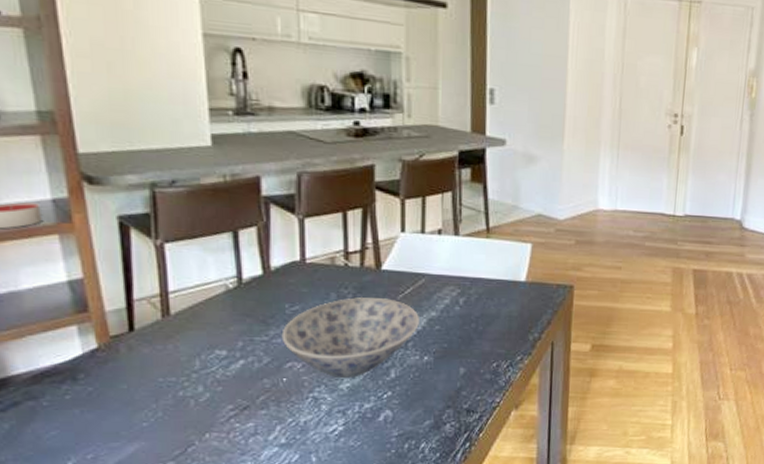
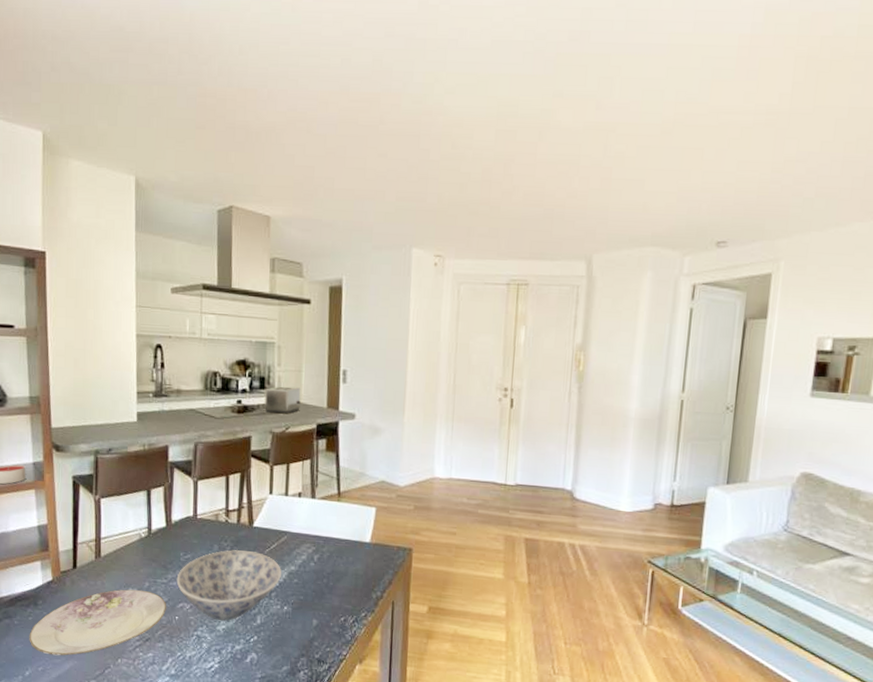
plate: none [67,350,271,439] -> present [29,589,167,656]
toaster: none [391,105,438,139] -> present [264,386,301,414]

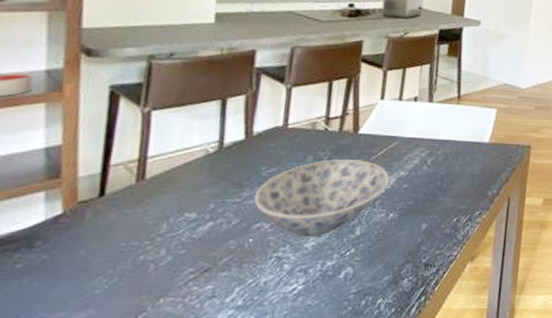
plate: present [29,589,167,656] -> none [13,213,238,309]

